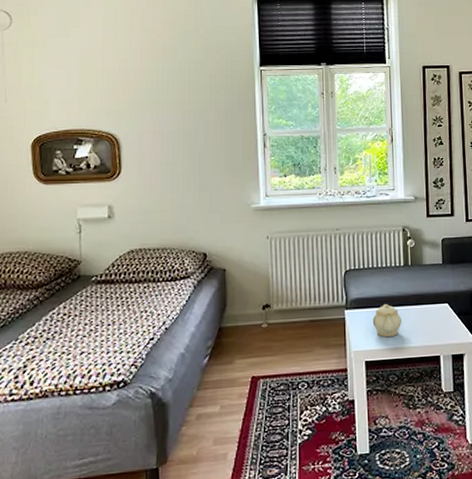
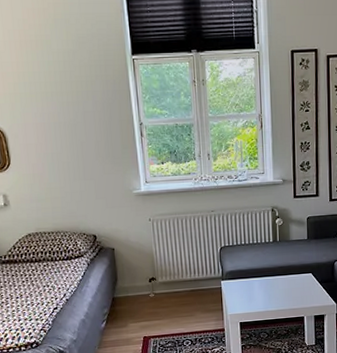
teapot: present [372,304,402,338] -> none [245,275,271,303]

